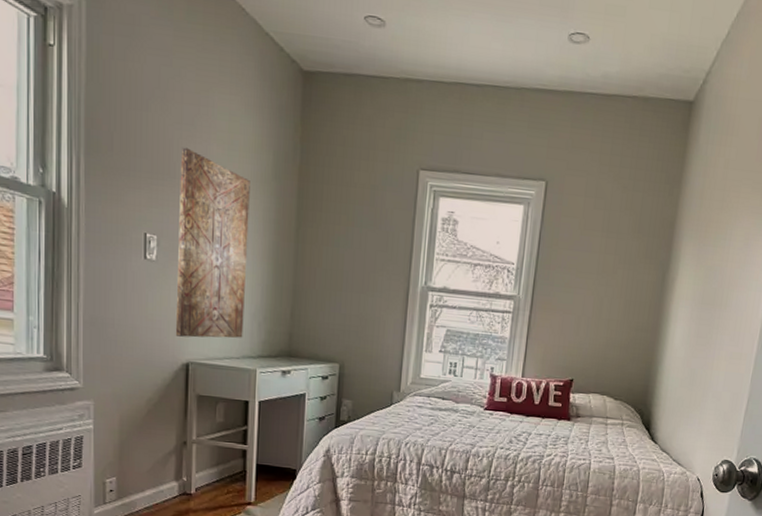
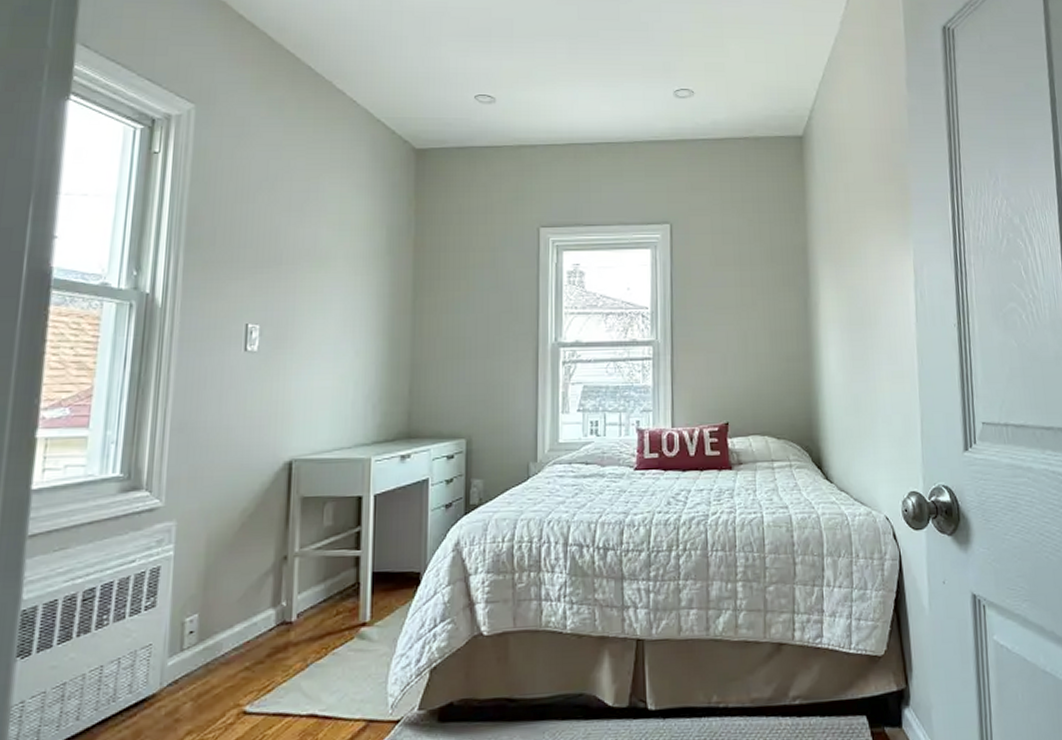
wall art: present [175,147,250,338] -> none [277,233,363,432]

